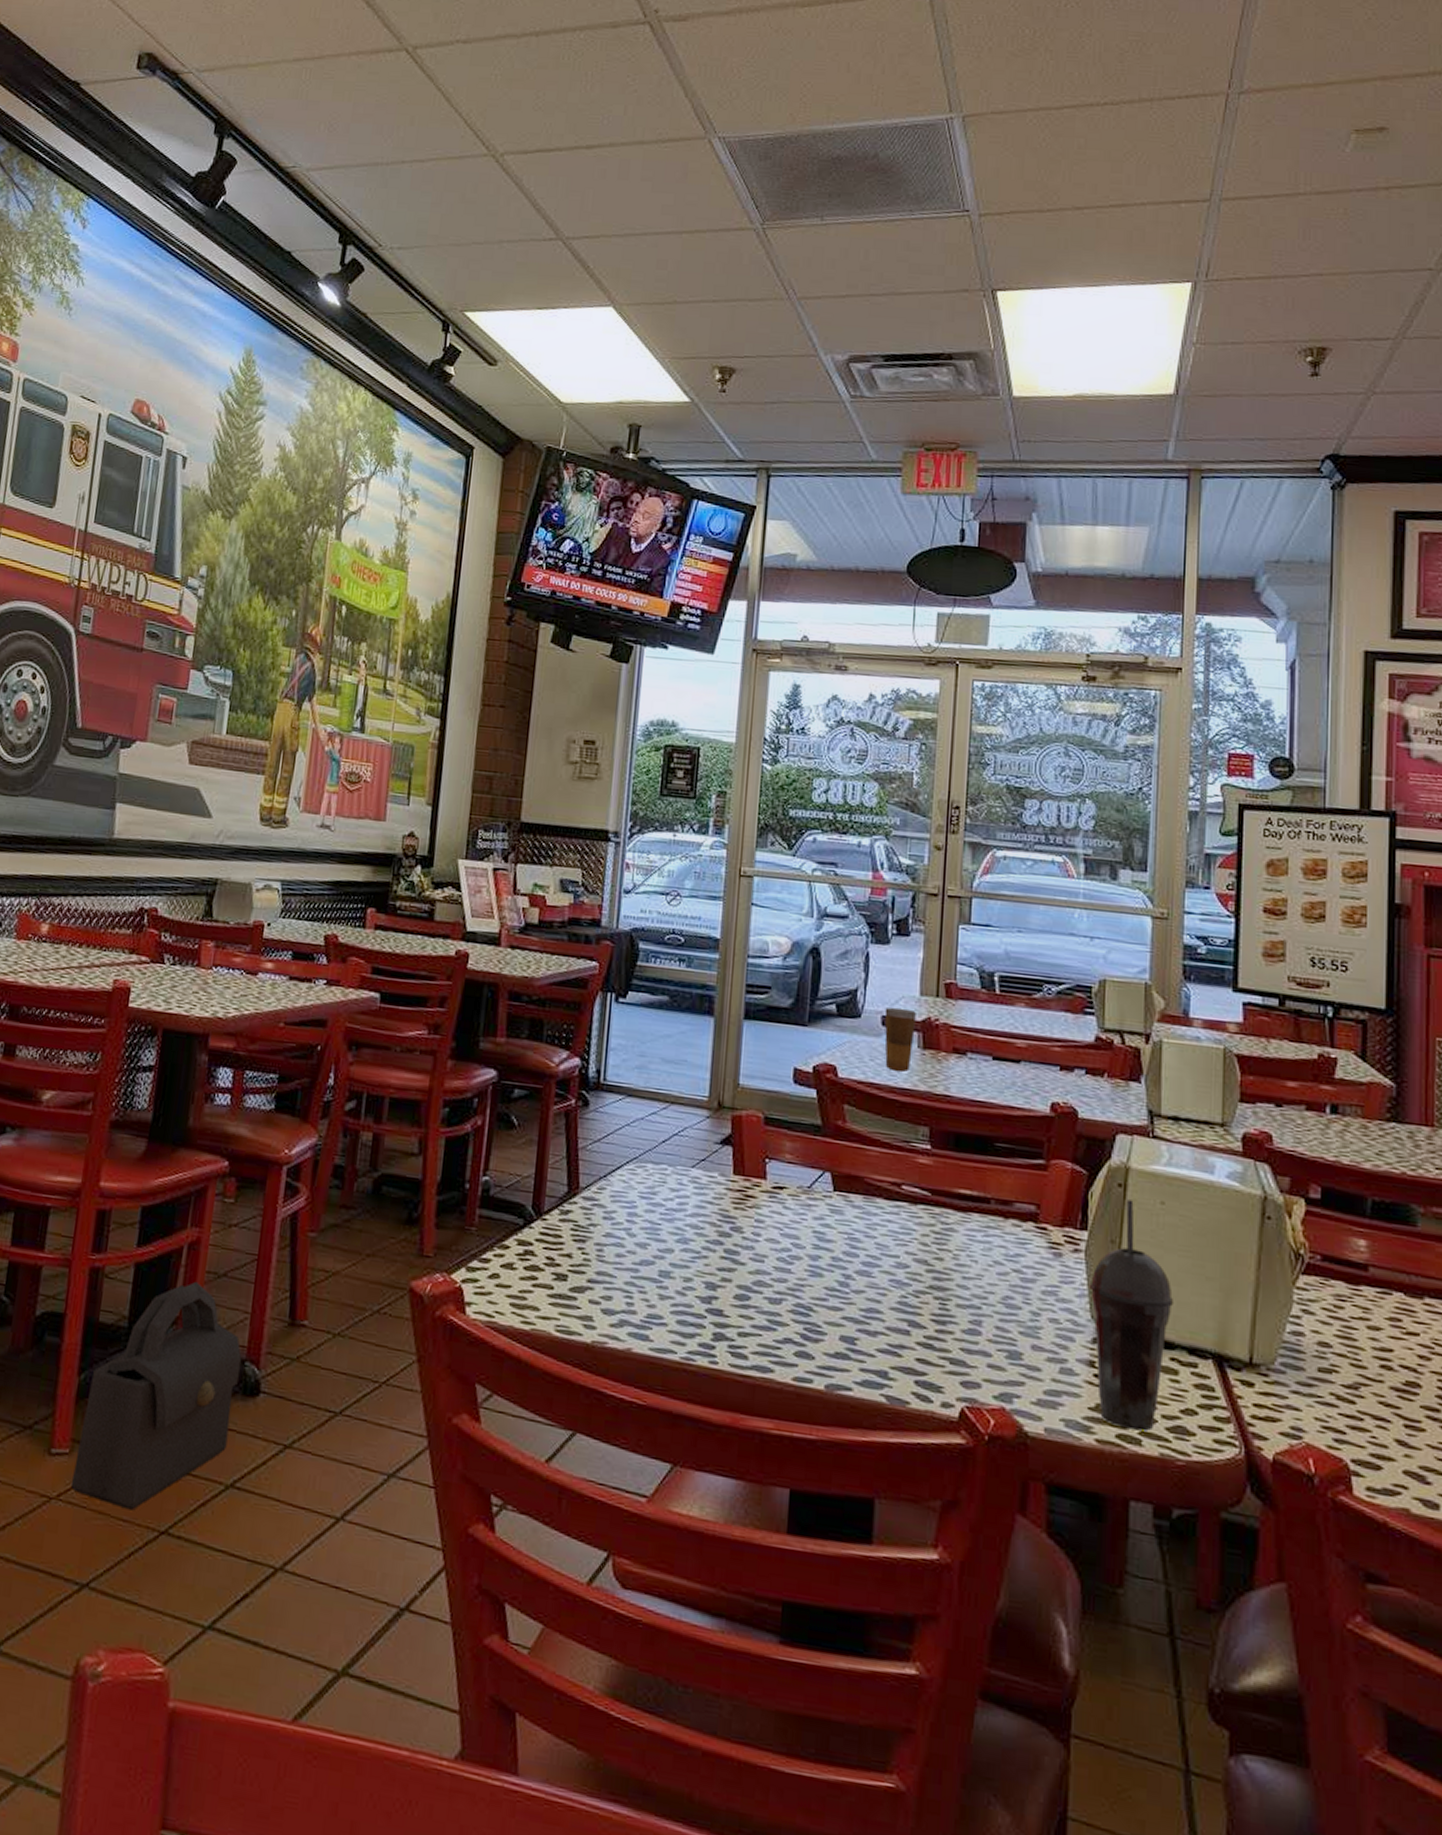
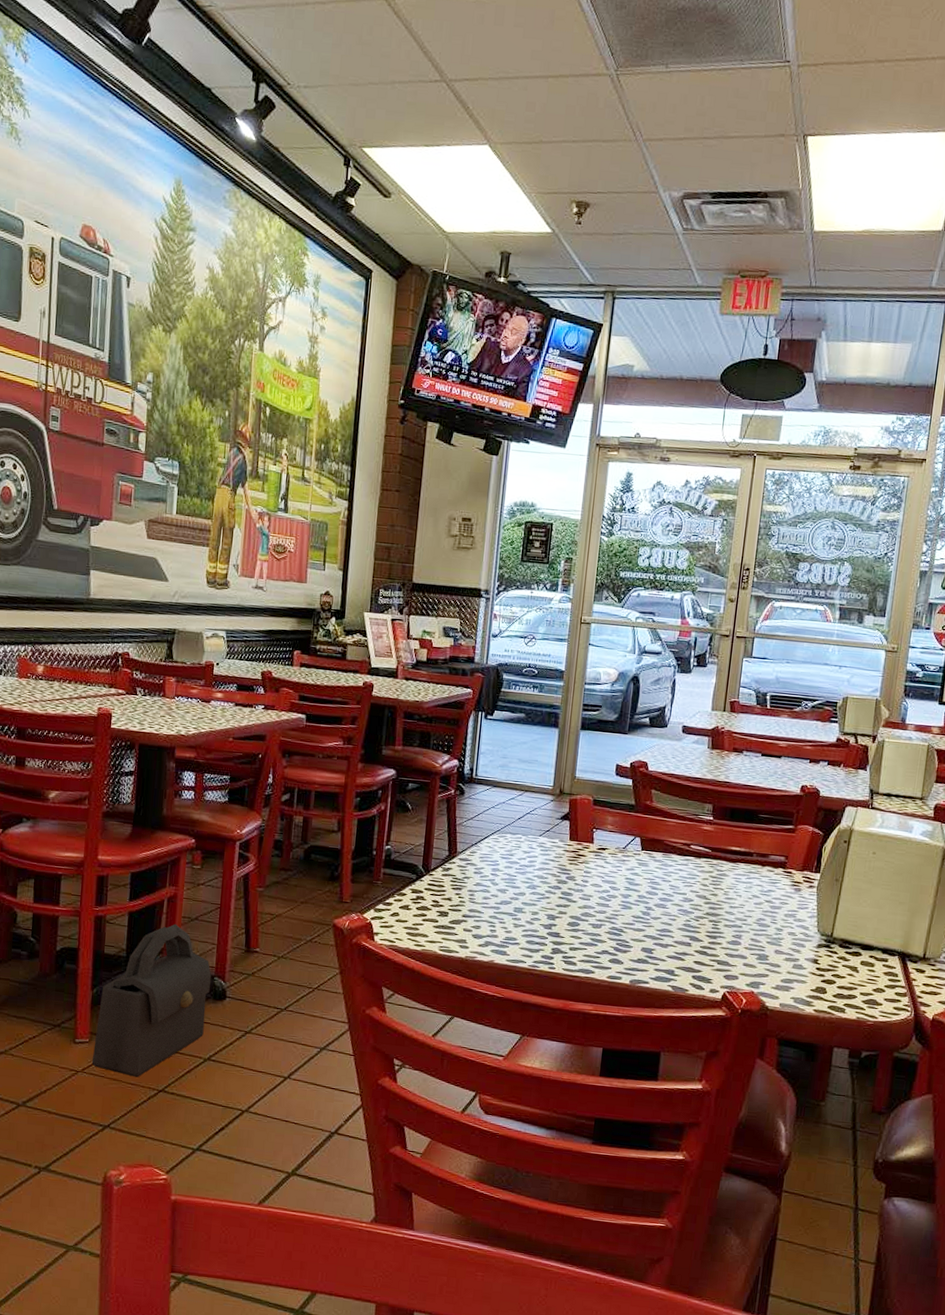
beverage cup: present [884,1007,916,1073] -> none [683,719,708,767]
beverage cup: present [1089,1199,1174,1431] -> none [818,851,876,1004]

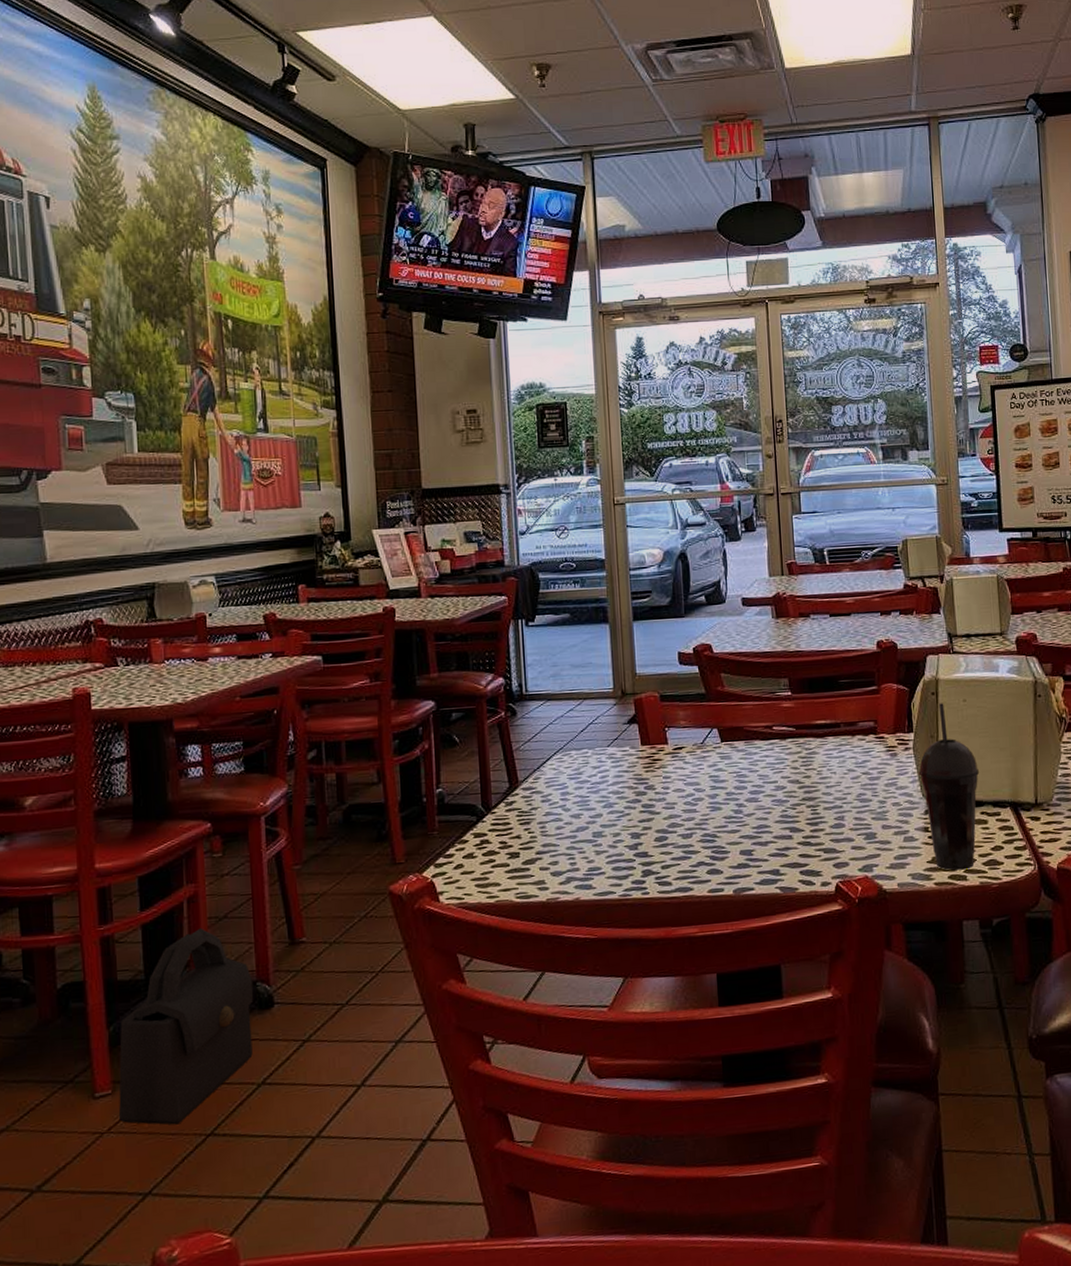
beverage cup: none [818,851,876,1004] -> present [918,703,980,871]

